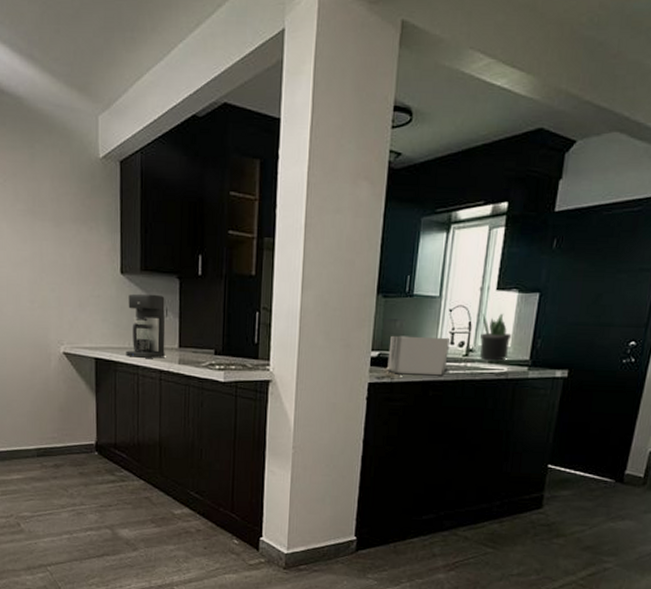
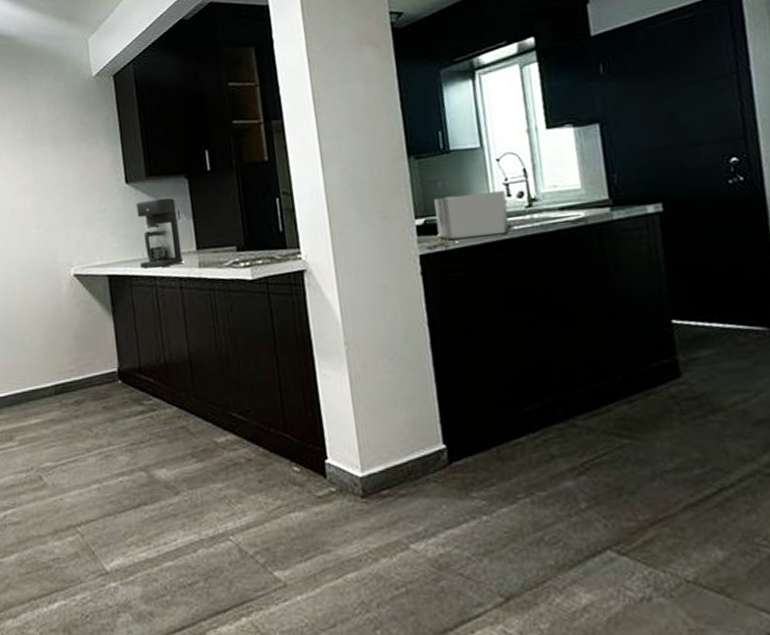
planter: present [480,313,512,361] -> none [537,153,581,208]

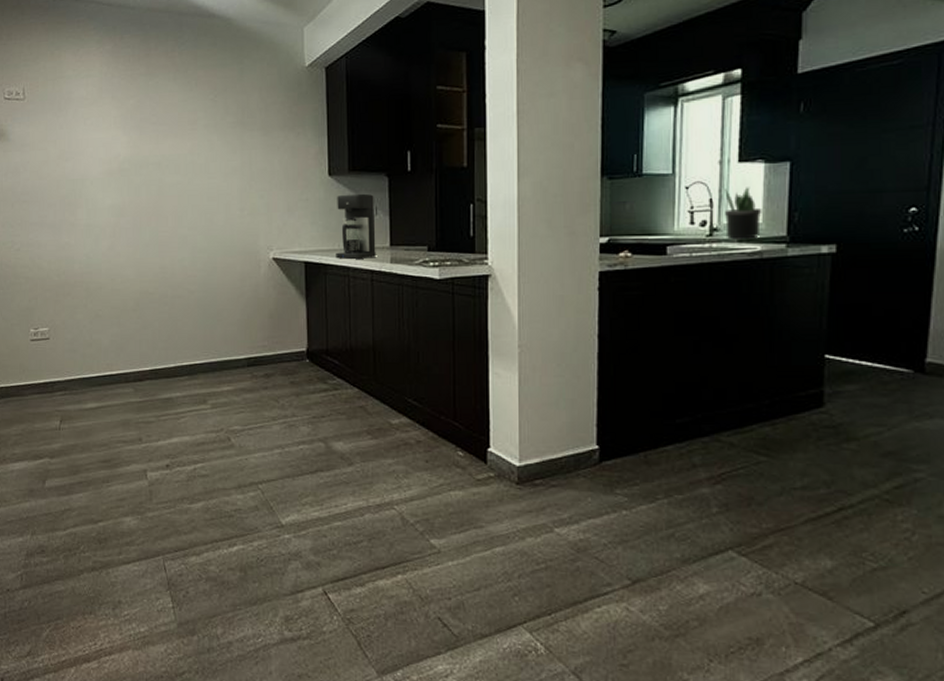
toaster: present [434,189,513,242] -> none [619,217,691,262]
planter: none [537,153,581,208] -> present [725,187,762,239]

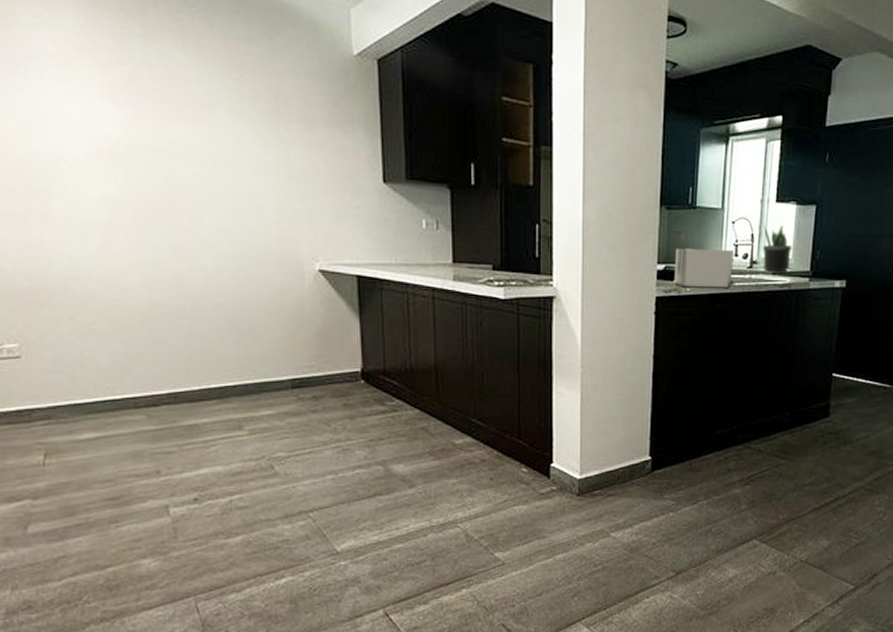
coffee maker: present [336,193,376,260] -> none [393,204,437,276]
toaster: none [619,217,691,262] -> present [674,248,735,290]

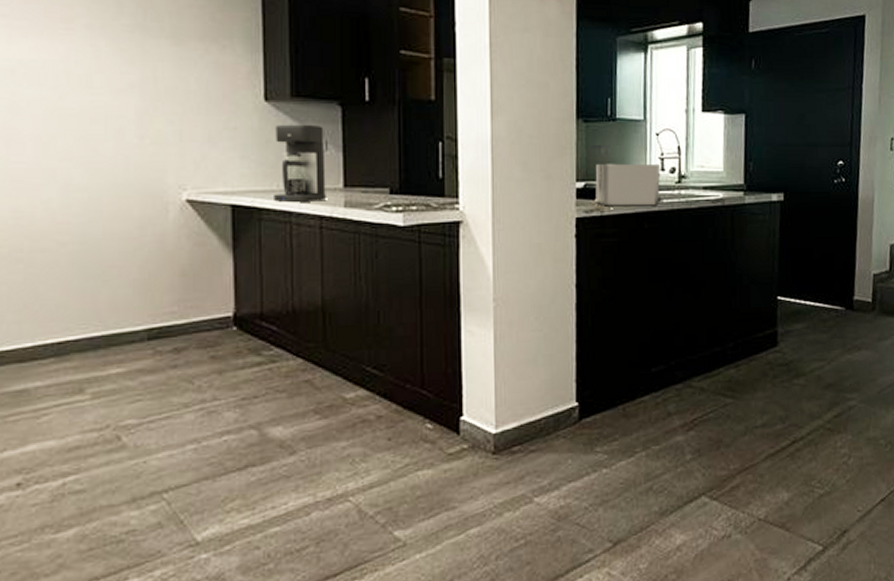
coffee maker: none [393,204,437,276] -> present [274,124,326,203]
planter: present [763,225,792,272] -> none [691,136,723,187]

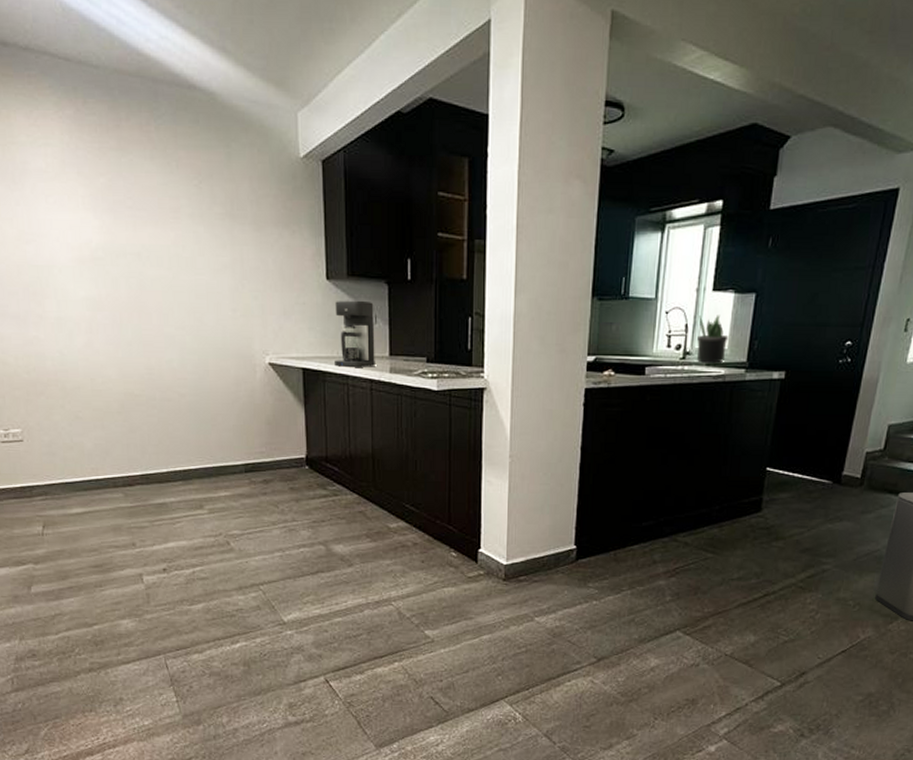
toaster: present [595,163,662,208] -> none [604,339,667,381]
planter: none [691,136,723,187] -> present [697,315,729,363]

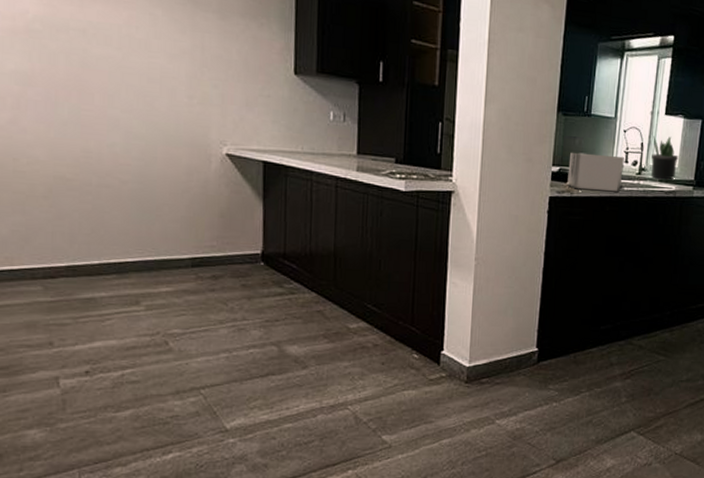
coffee maker: present [335,300,375,368] -> none [298,95,343,165]
toaster: none [604,339,667,381] -> present [567,152,625,194]

